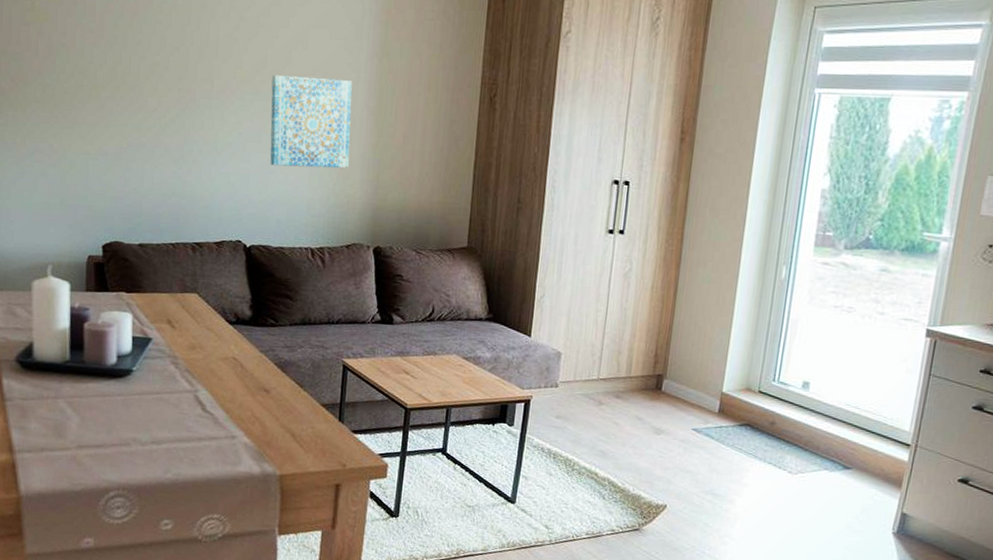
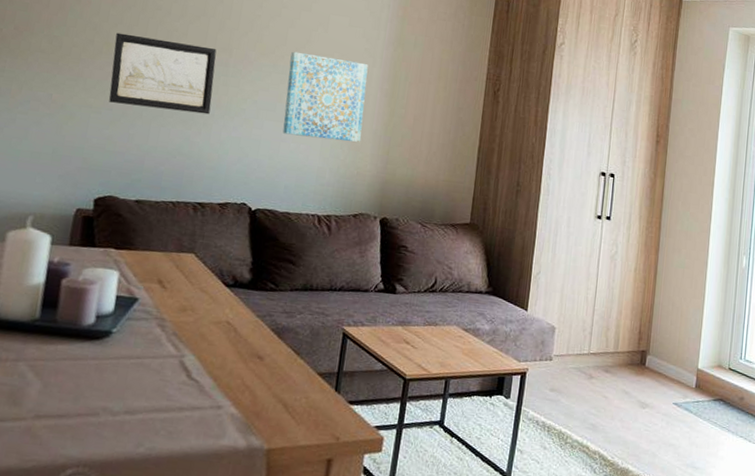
wall art: none [101,74,199,152] -> present [108,32,217,115]

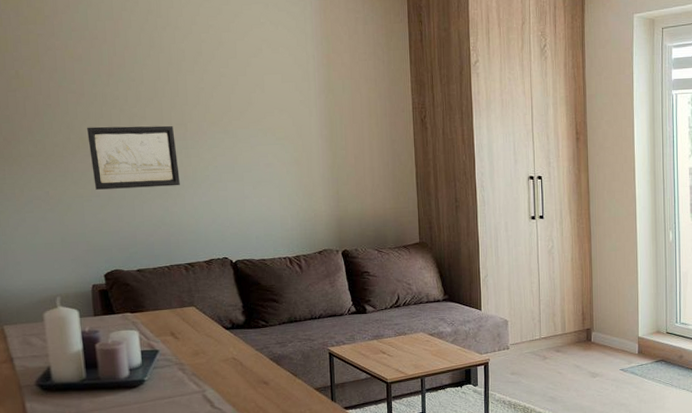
wall art: present [282,51,368,142] -> none [237,114,313,191]

